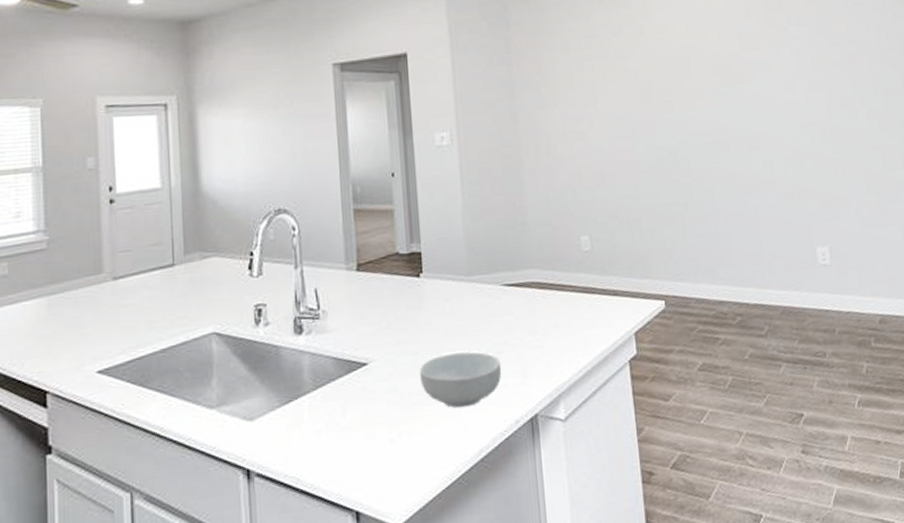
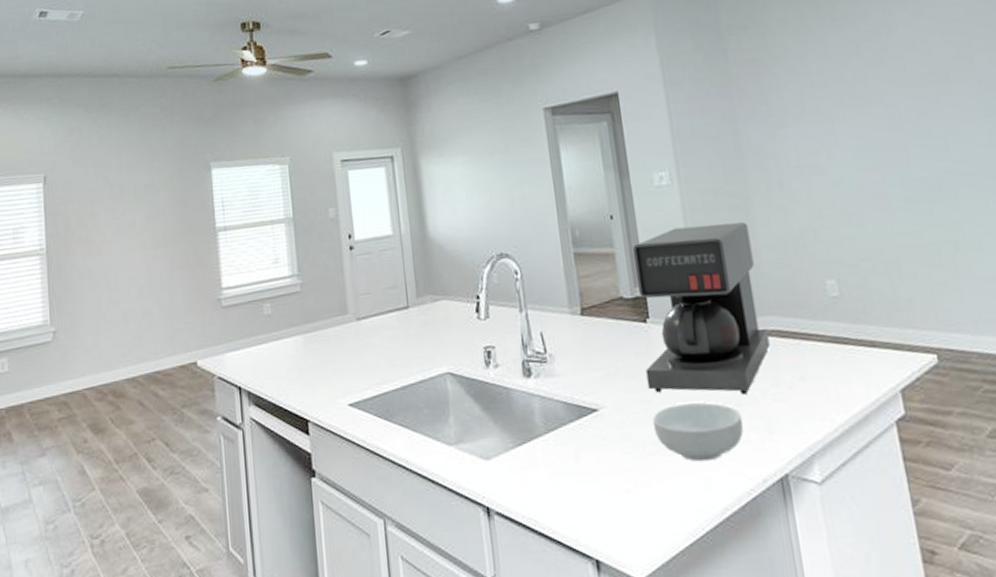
coffee maker: none [412,182,530,345] -> present [633,222,770,395]

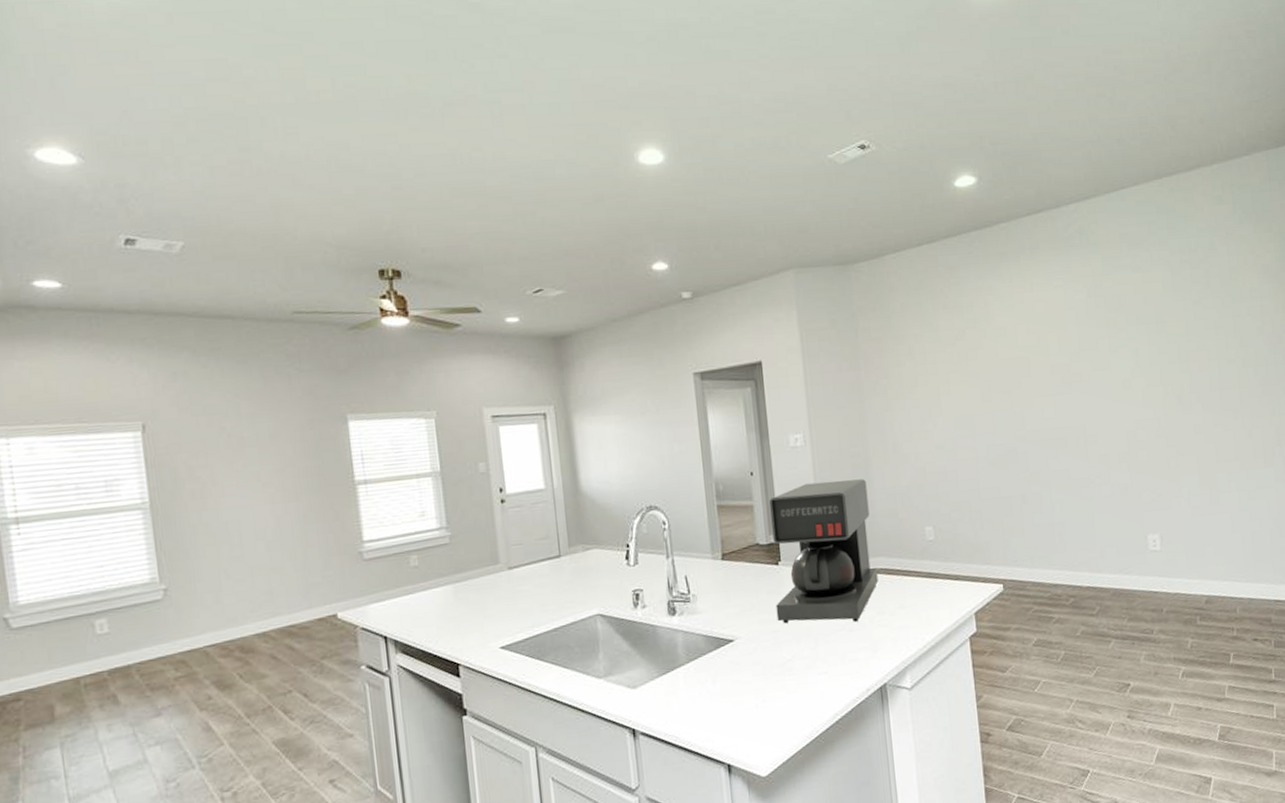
cereal bowl: present [652,402,743,462] -> none [780,630,854,678]

